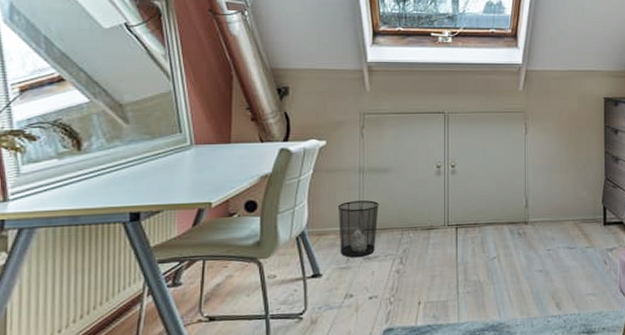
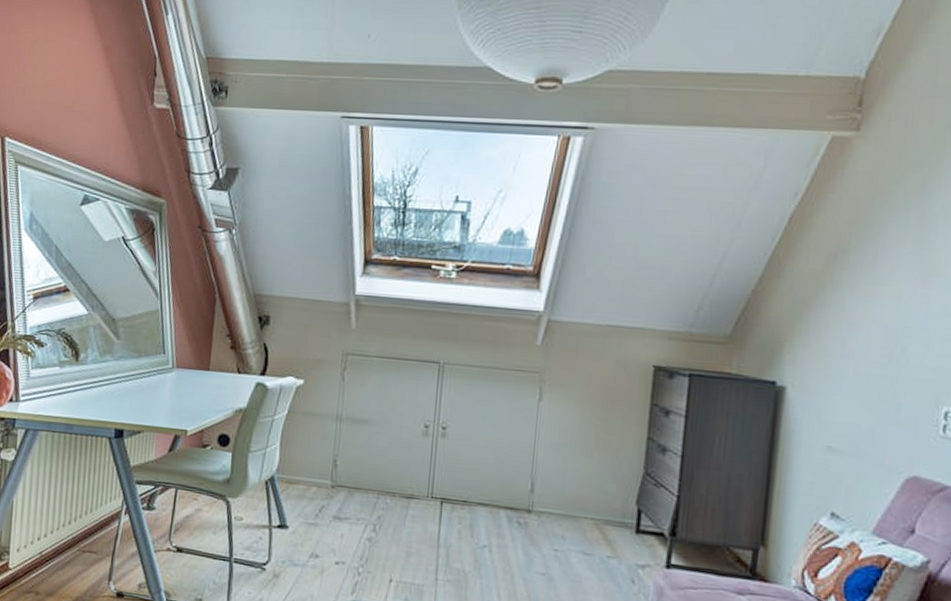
waste bin: present [337,200,379,258] -> none [309,451,355,516]

